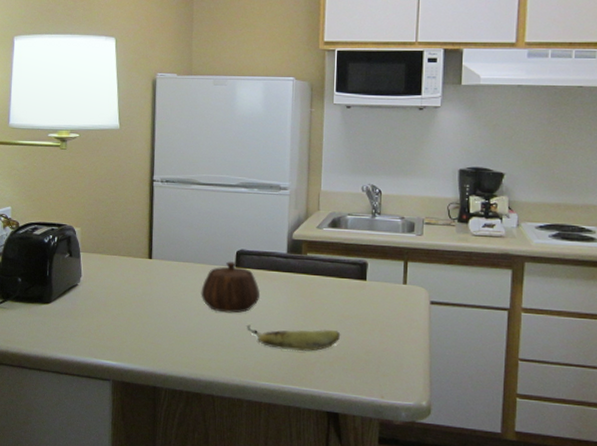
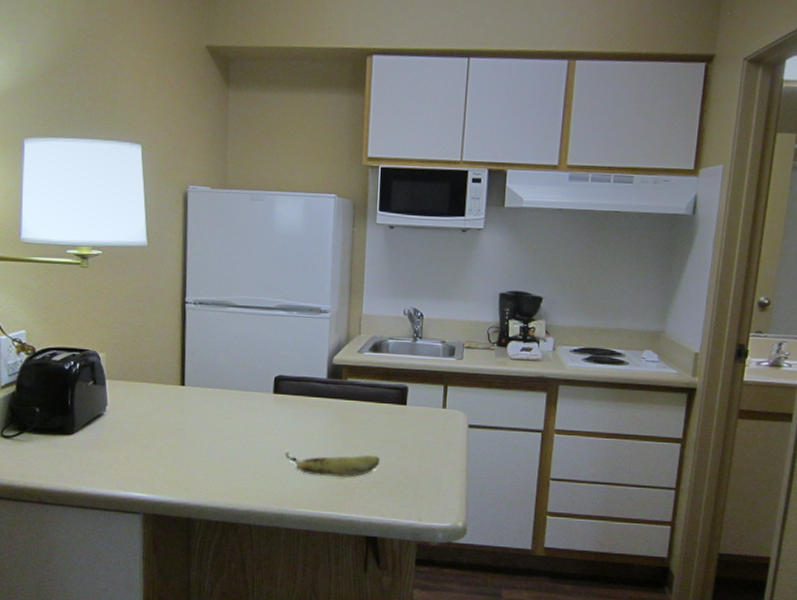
teapot: present [200,261,261,313] -> none [237,387,300,441]

